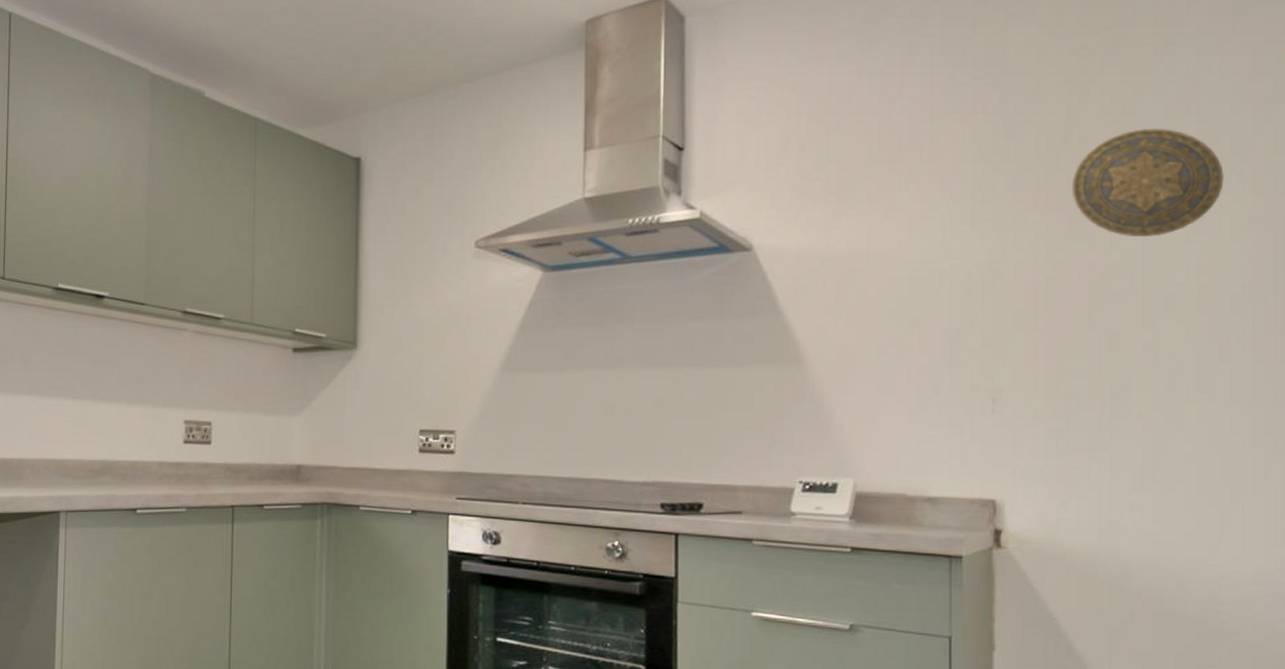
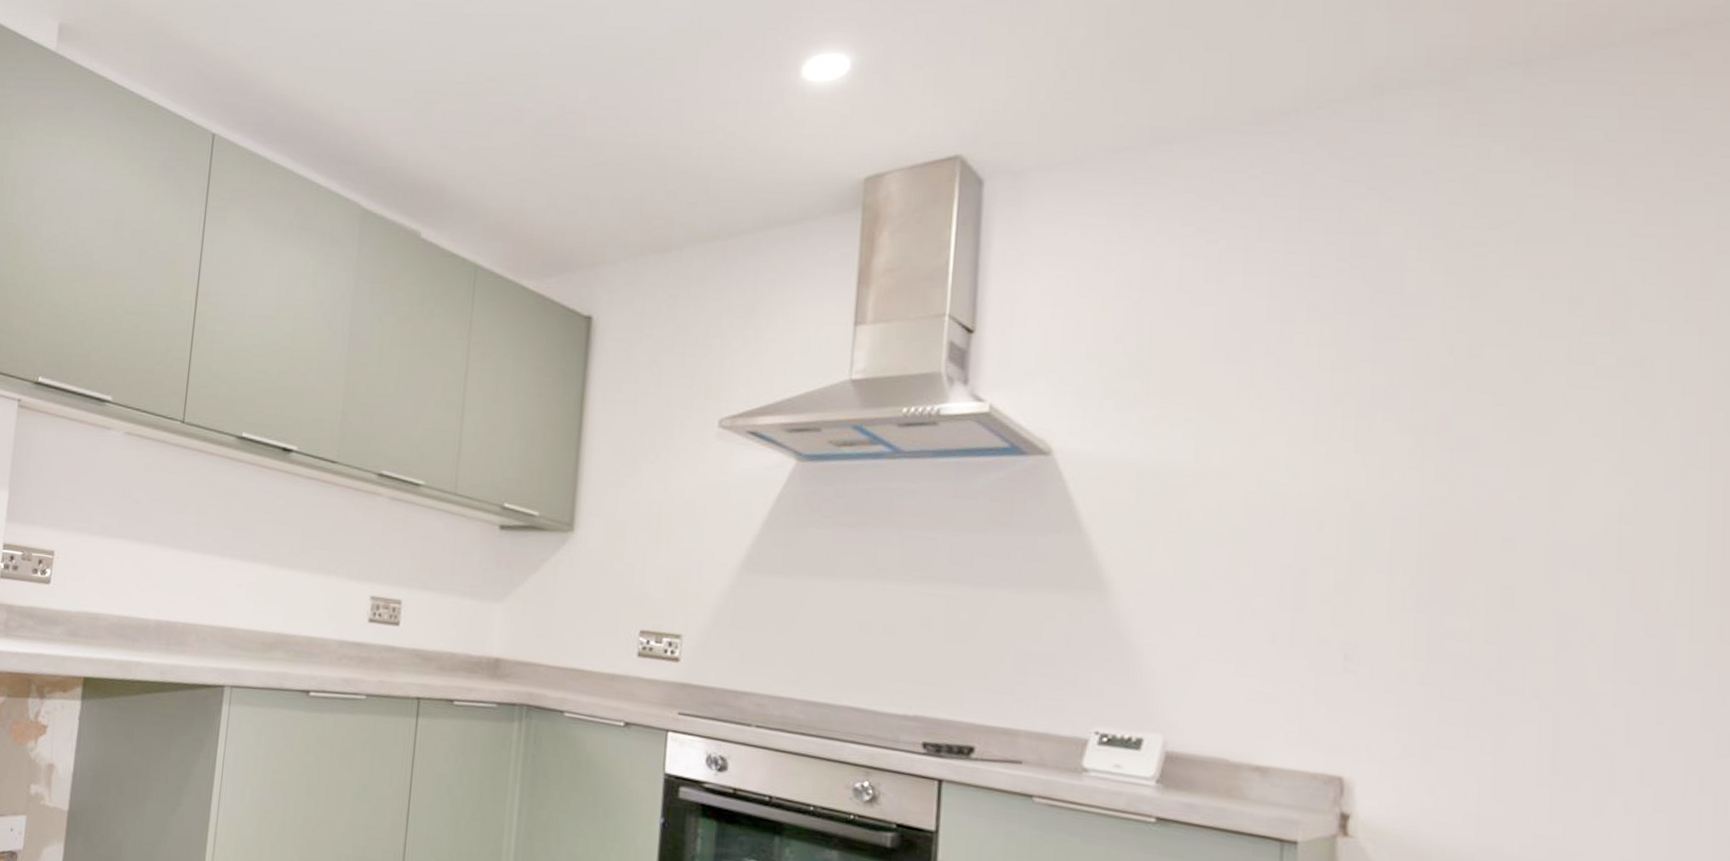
decorative plate: present [1071,128,1224,237] -> none [1457,344,1658,476]

